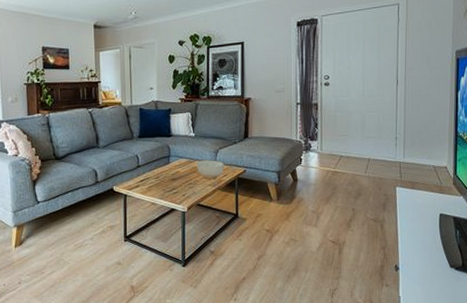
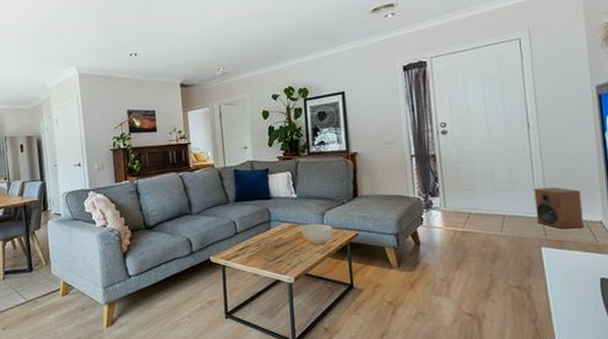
speaker: none [395,136,433,173] -> present [534,187,584,230]

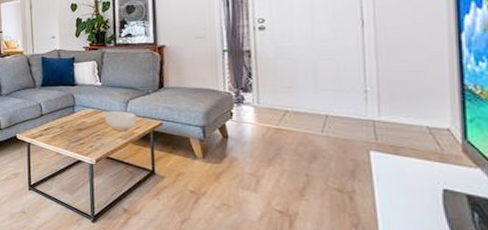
speaker: present [534,187,584,230] -> none [365,89,426,134]

